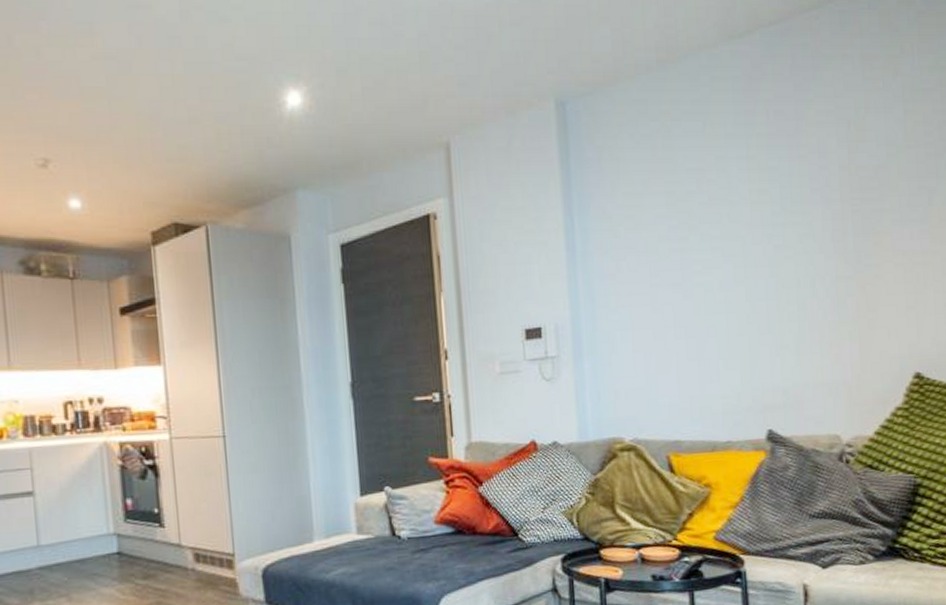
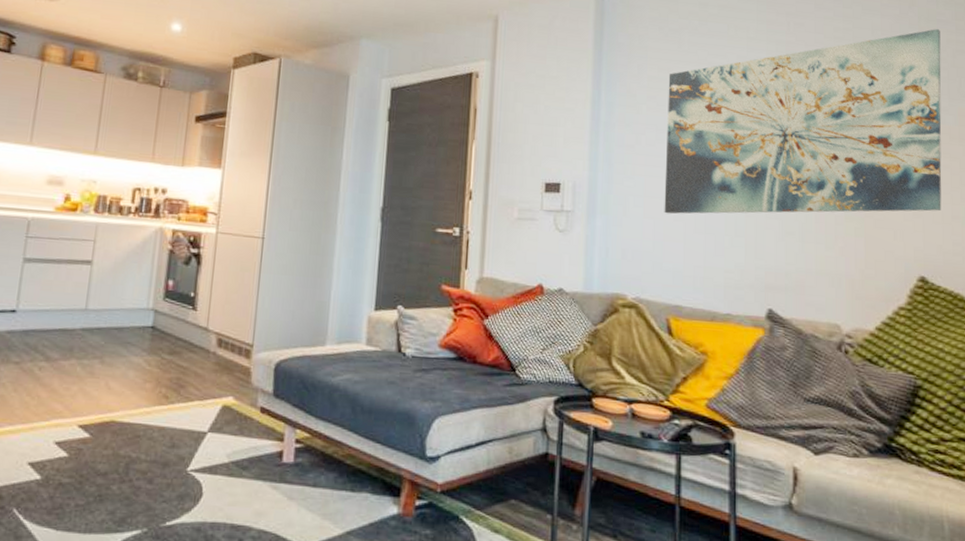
wall art: none [644,98,934,345] -> present [664,28,942,214]

